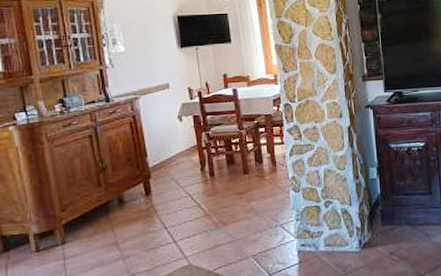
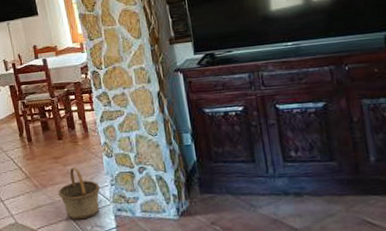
basket: none [240,202,285,258] -> present [58,167,100,220]

